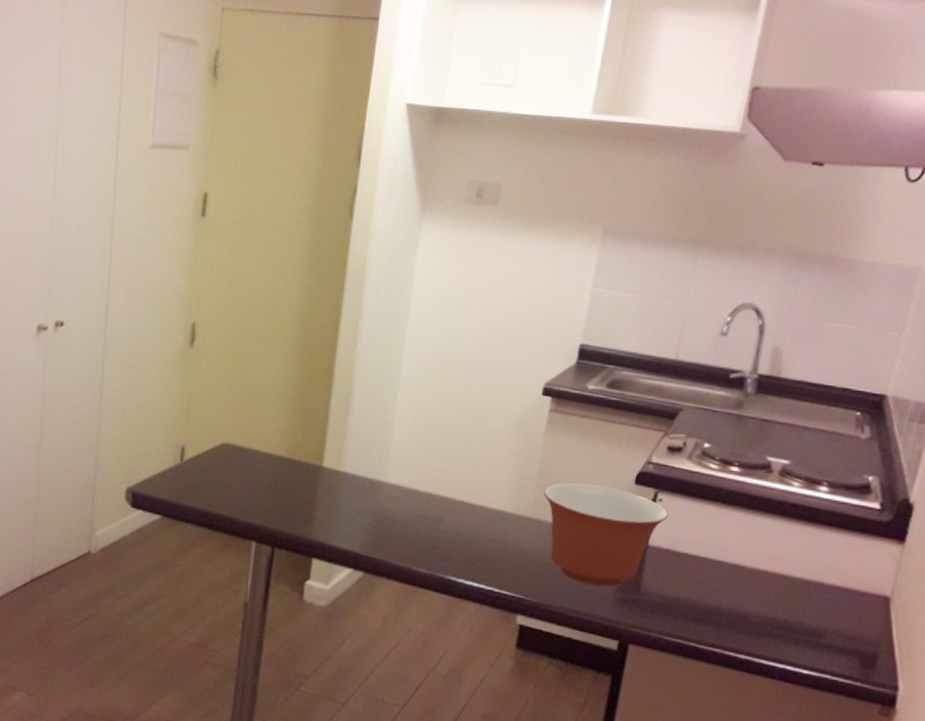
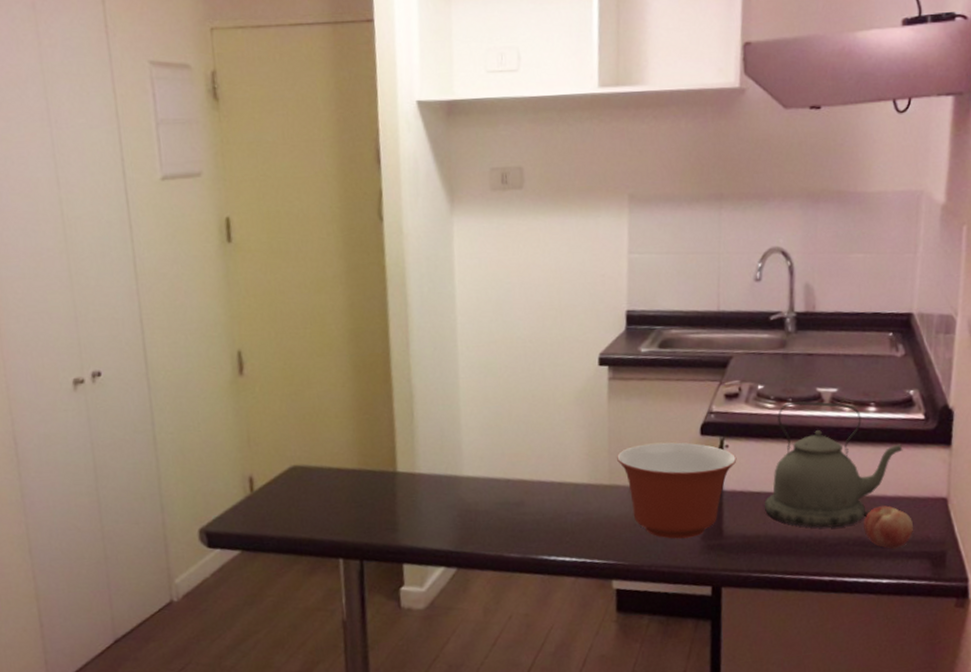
kettle: none [689,466,850,606] -> present [764,401,903,528]
fruit: none [792,592,848,640] -> present [863,505,914,549]

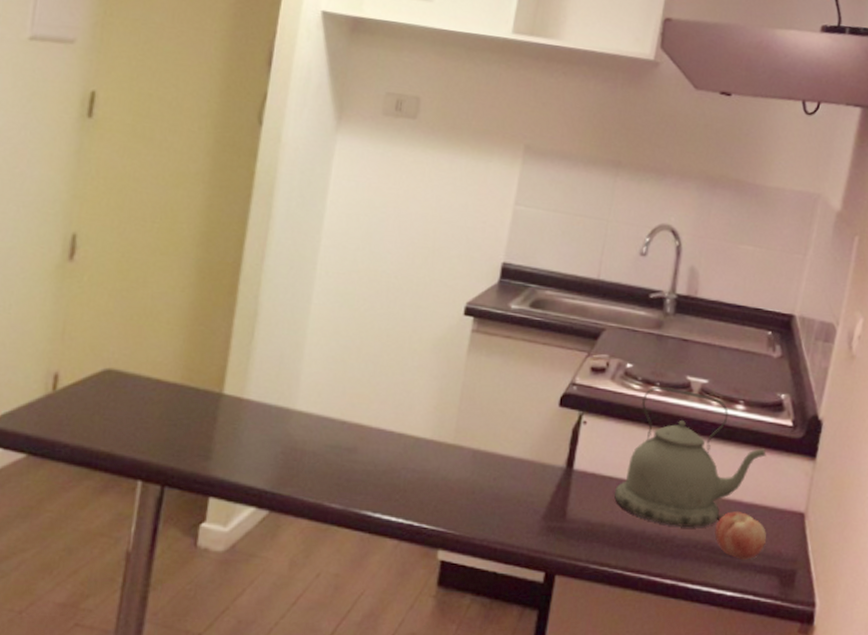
mixing bowl: present [617,442,737,539] -> none [466,406,593,516]

